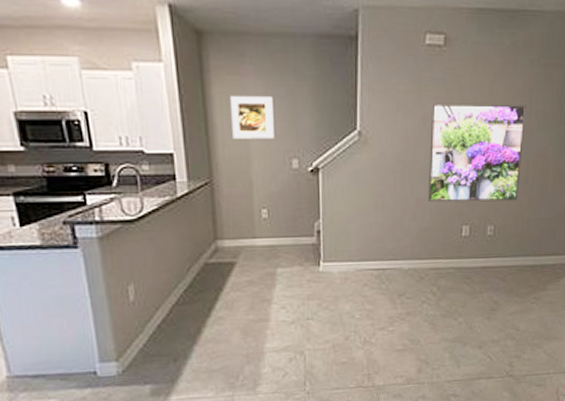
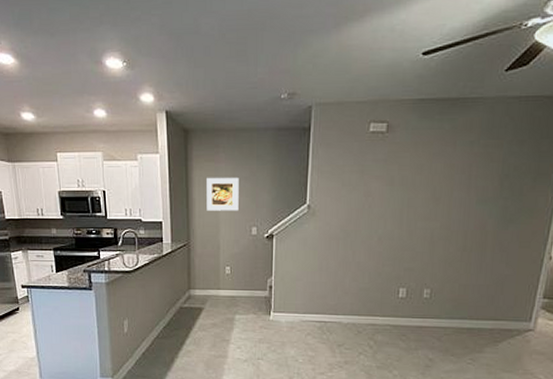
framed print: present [427,105,527,202] -> none [367,182,466,268]

